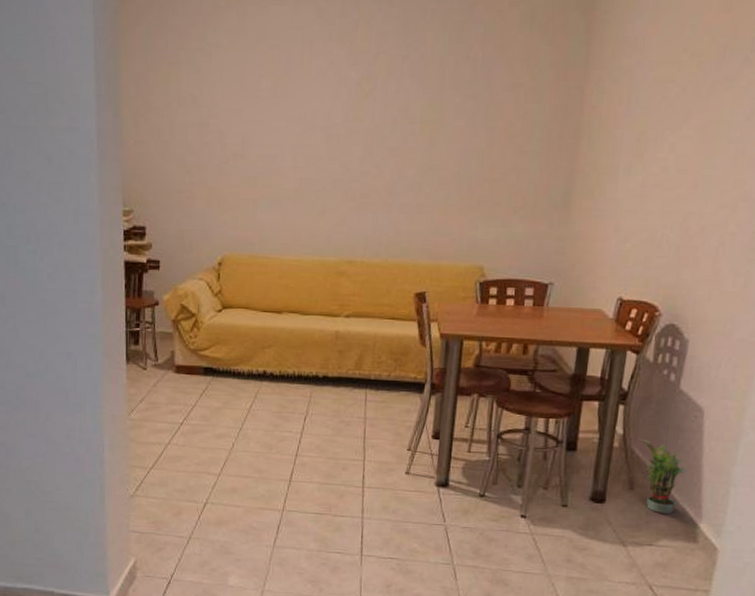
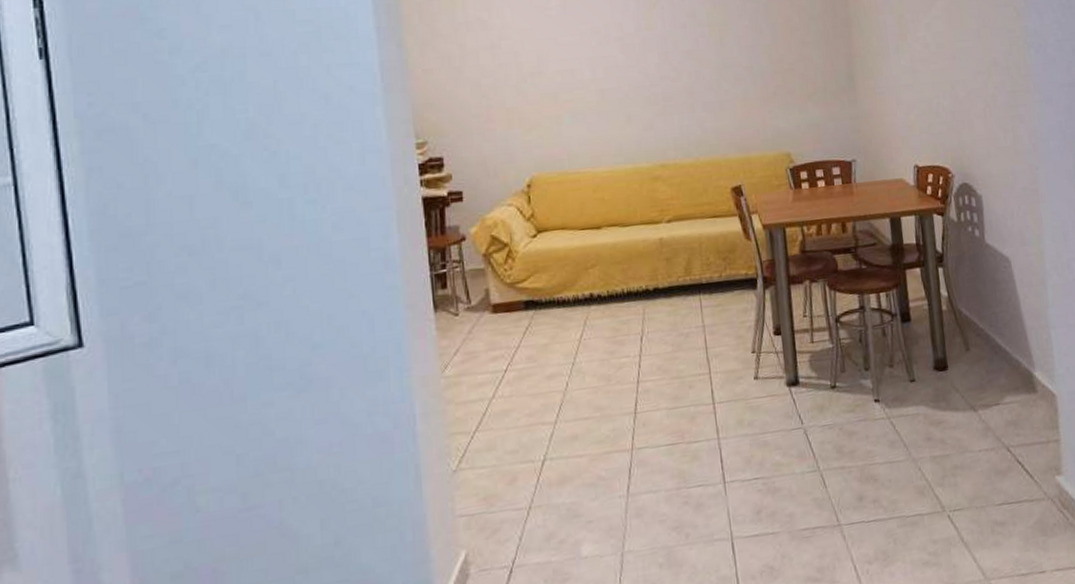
potted plant: present [637,437,688,514] -> none [961,296,1011,370]

